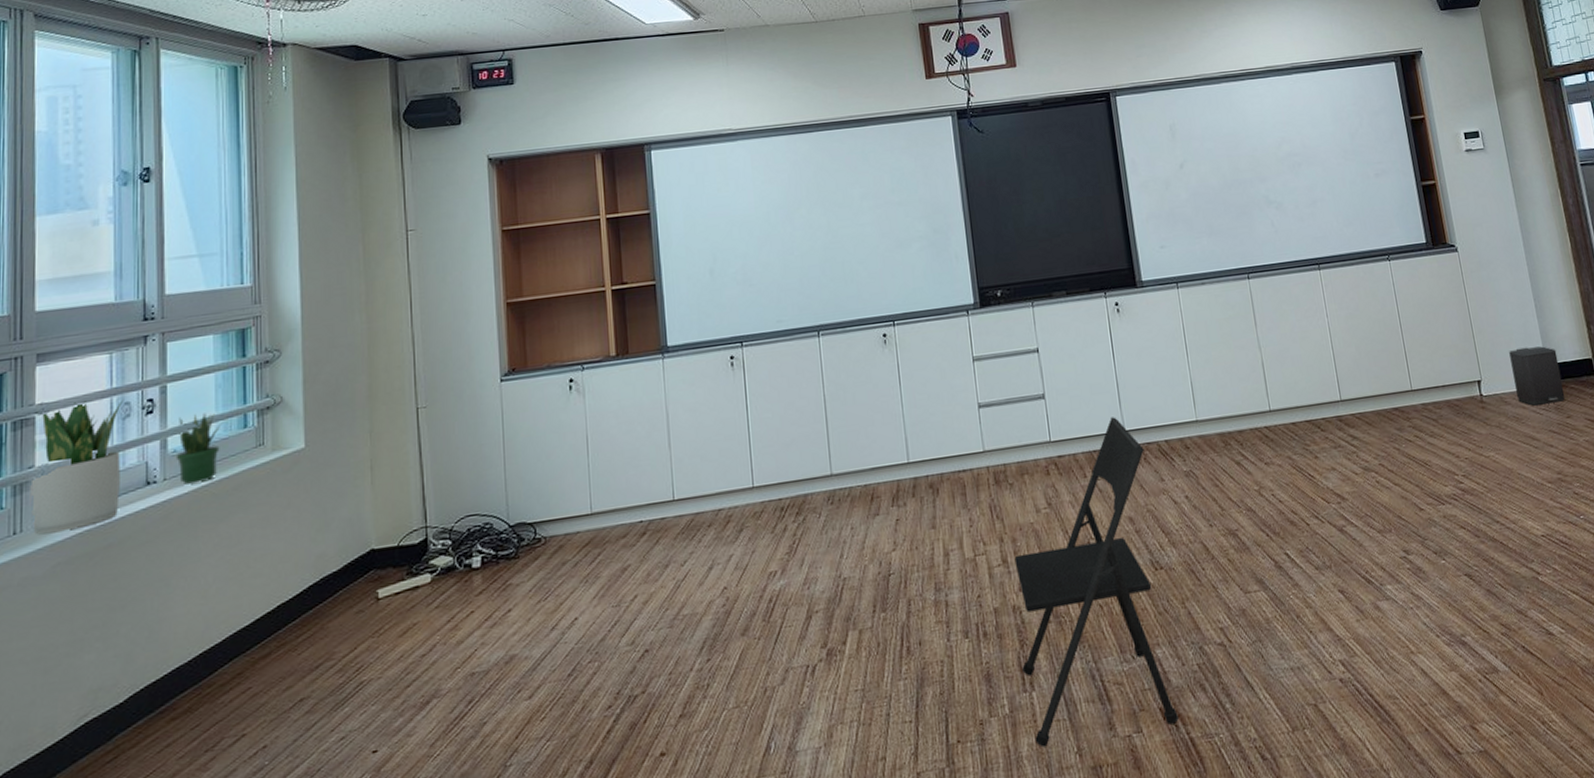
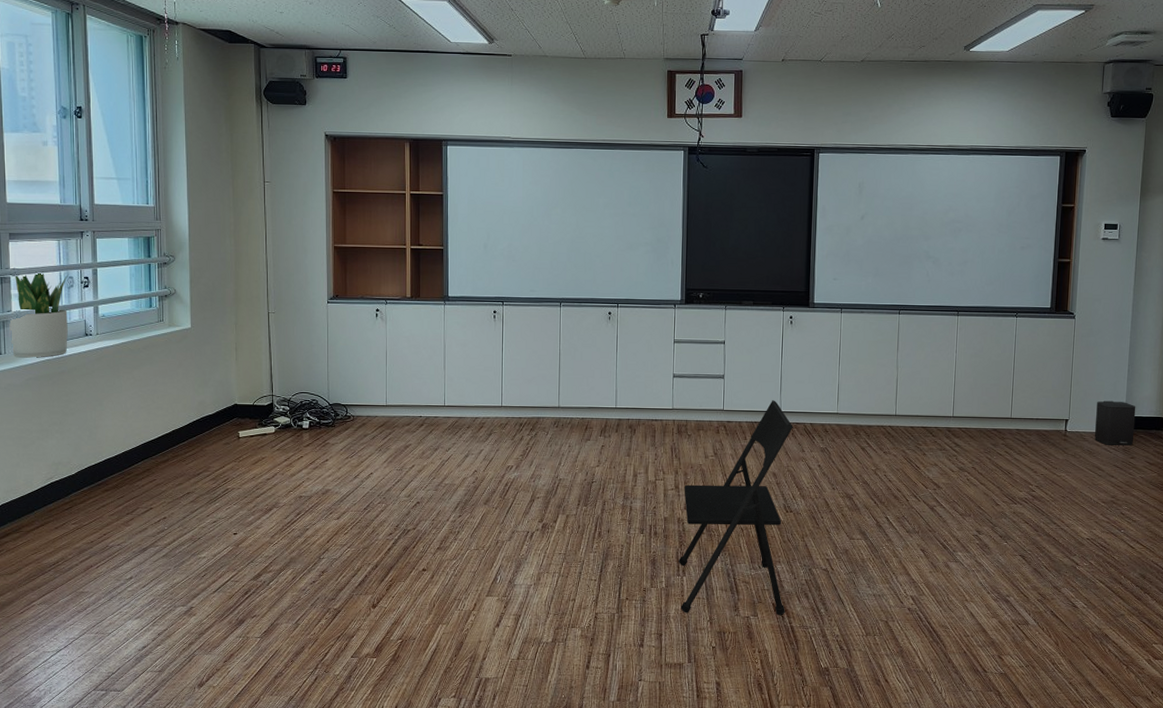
planter: present [175,413,223,485] -> none [104,292,136,340]

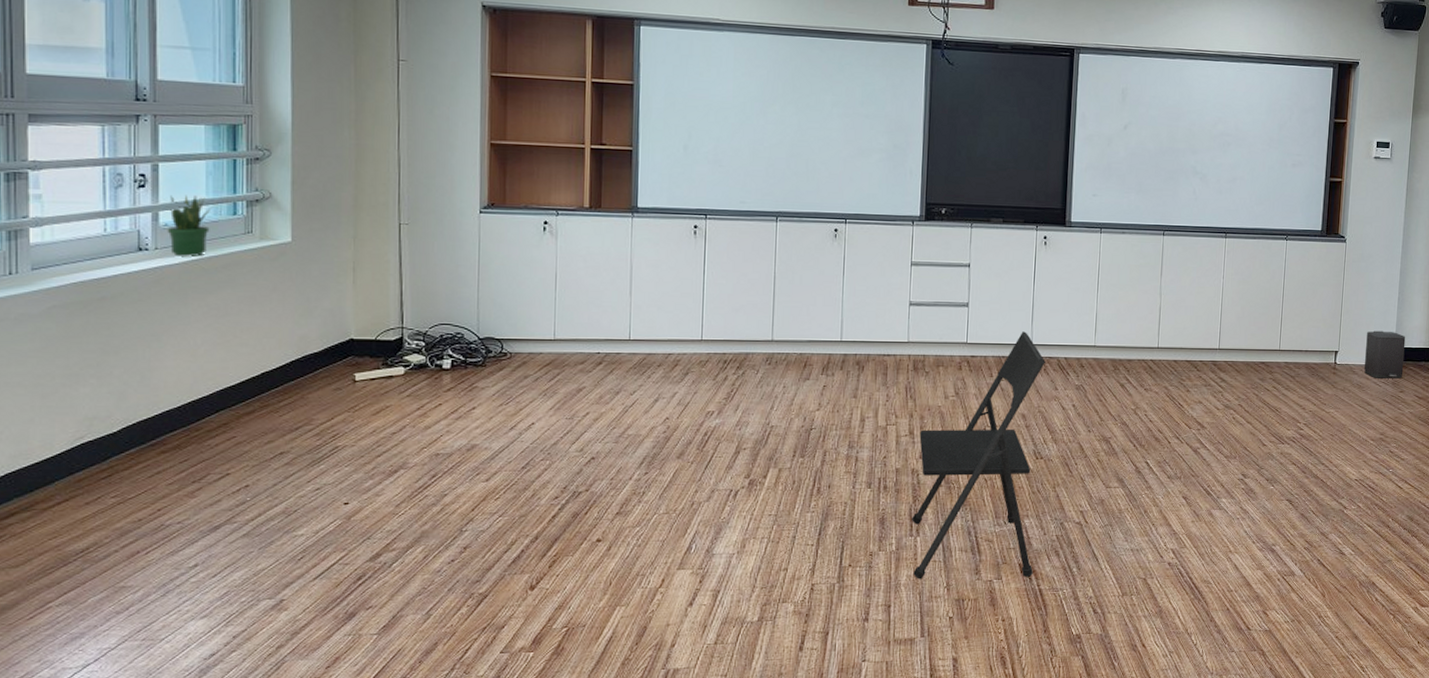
planter: present [9,271,69,358] -> none [25,165,116,279]
planter: none [104,292,136,340] -> present [167,195,214,257]

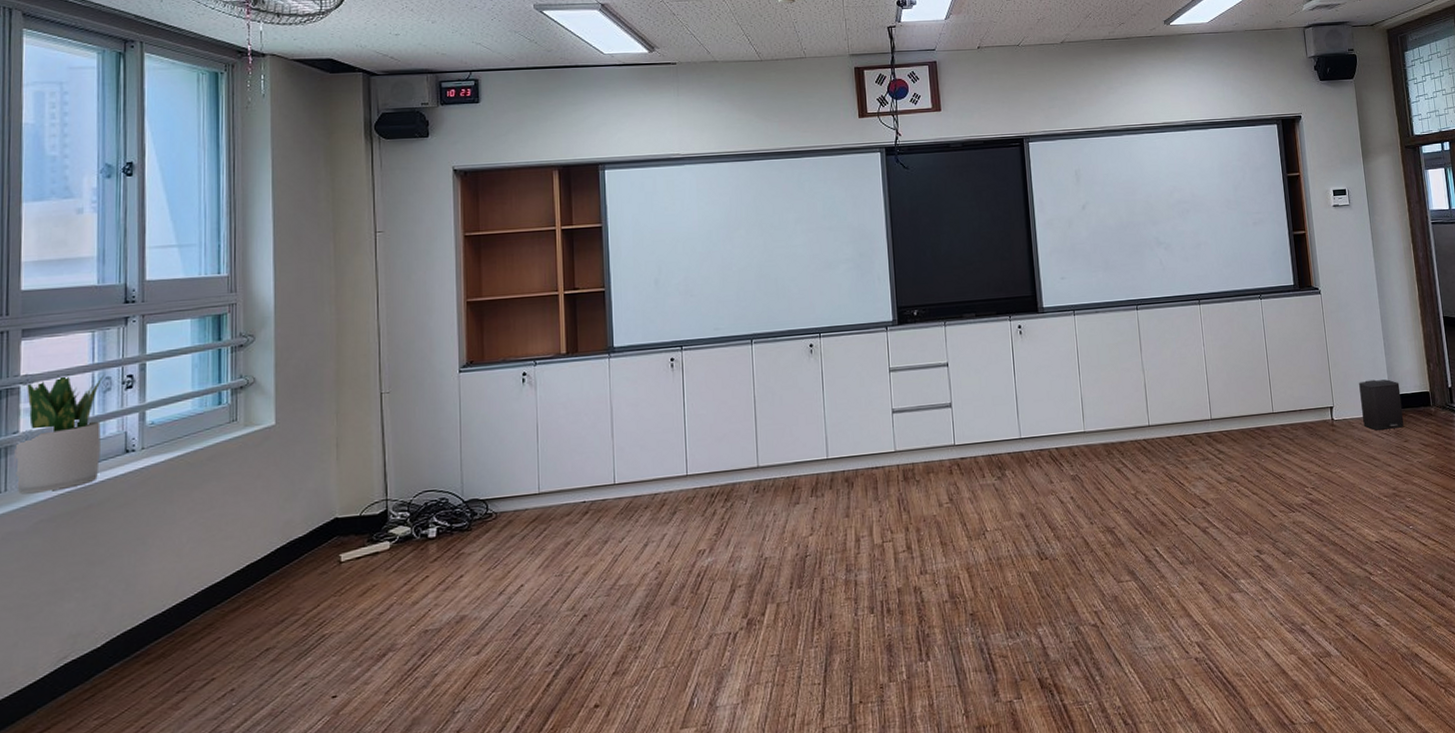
planter: none [25,165,116,279] -> present [14,374,105,495]
planter: present [167,195,214,257] -> none [153,390,199,454]
folding chair: present [912,331,1045,580] -> none [917,426,1054,709]

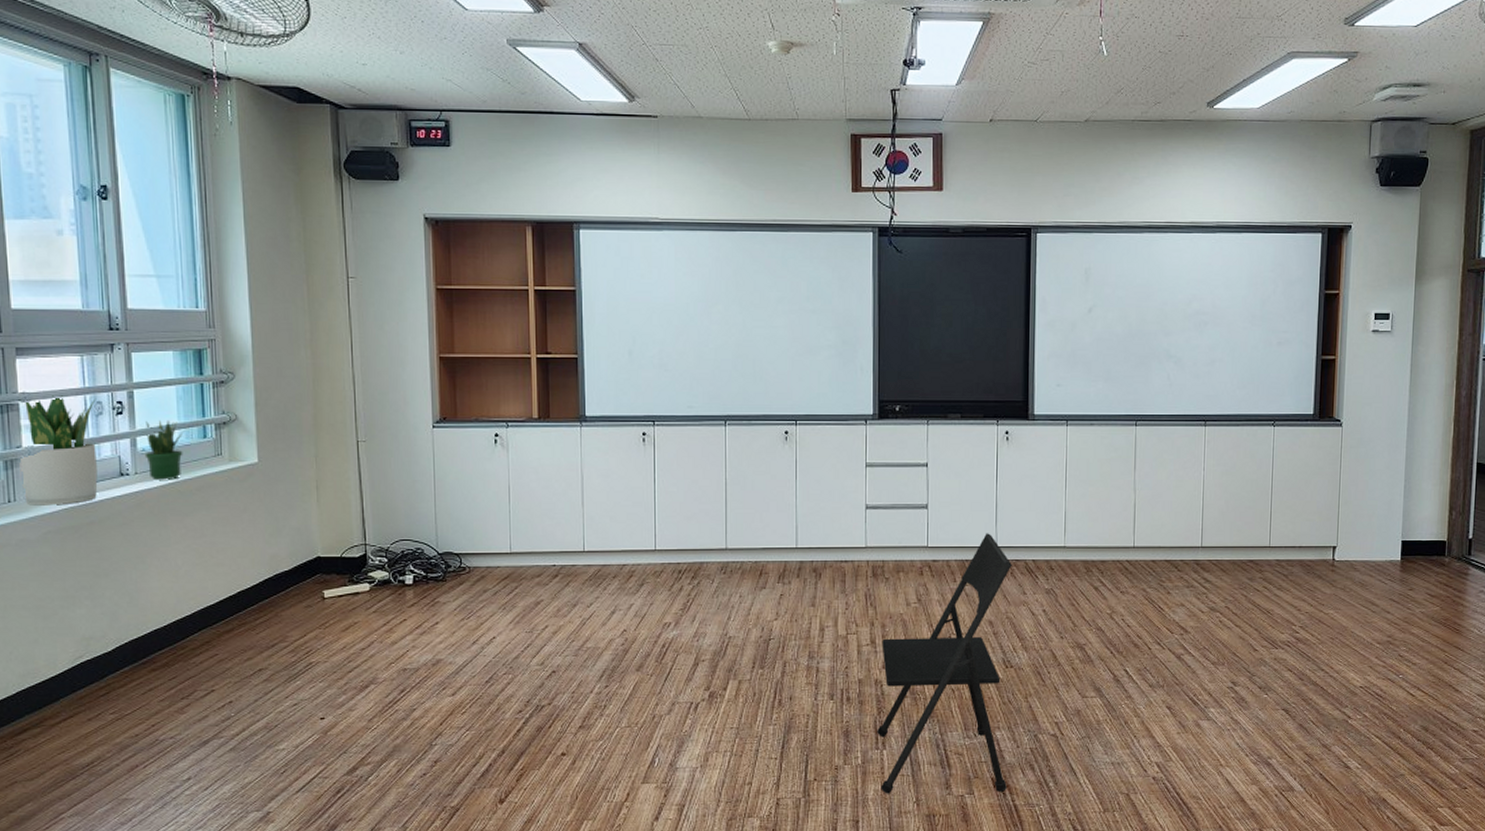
planter: none [153,390,199,454] -> present [144,420,185,480]
folding chair: none [917,426,1054,709] -> present [877,533,1012,794]
pedal bin: present [1359,379,1404,431] -> none [1367,522,1414,575]

